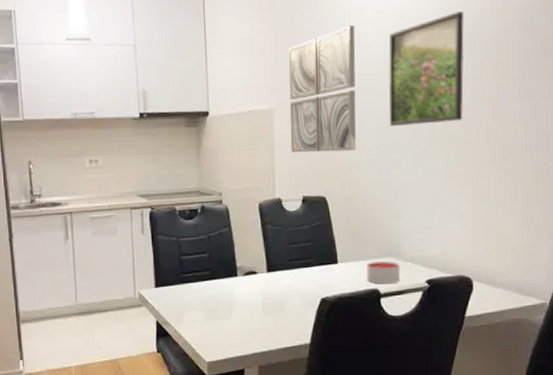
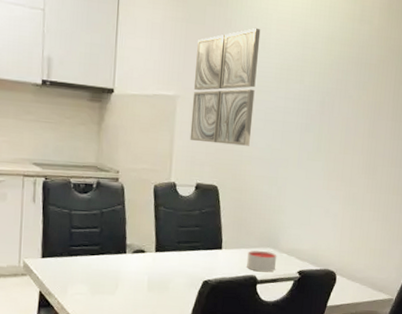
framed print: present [388,11,465,127] -> none [281,33,355,132]

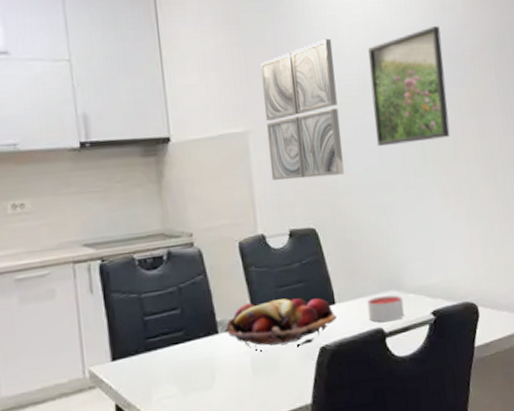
fruit basket: none [132,235,221,276] -> present [226,298,337,348]
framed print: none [281,33,355,132] -> present [368,26,450,147]

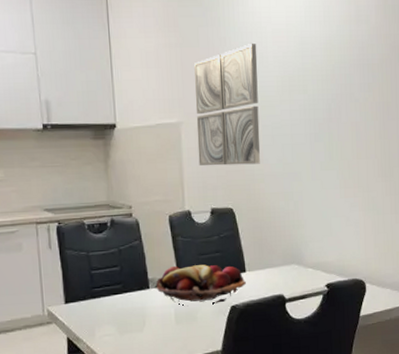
candle: present [367,295,405,323] -> none [272,268,303,290]
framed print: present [368,26,450,147] -> none [288,36,355,142]

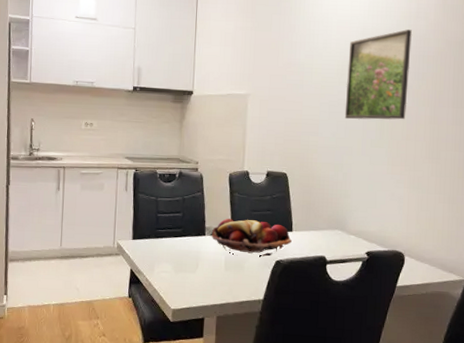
wall art: present [194,43,260,166] -> none [260,30,322,136]
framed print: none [288,36,355,142] -> present [344,29,412,120]

